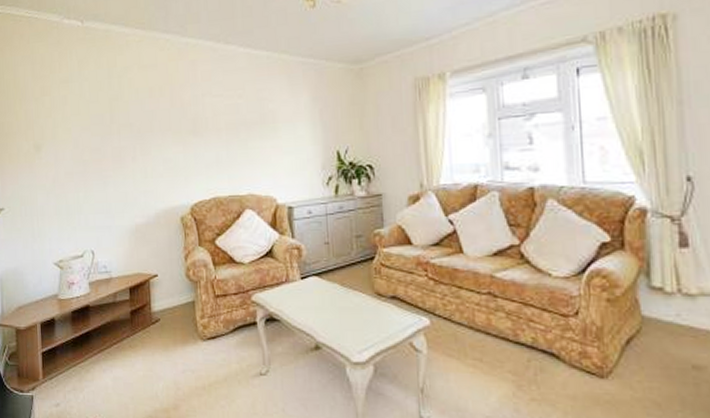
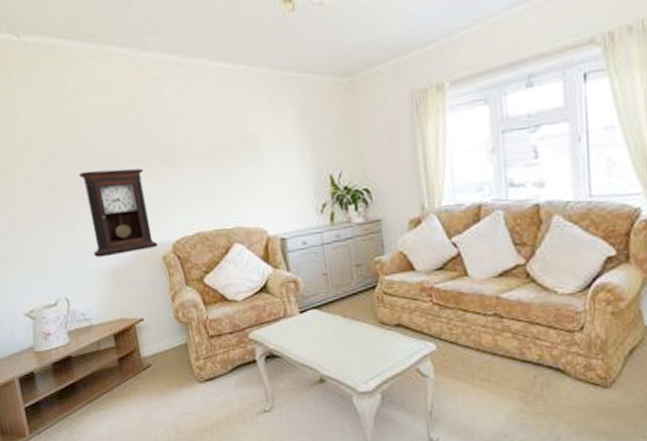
pendulum clock: none [117,137,178,215] -> present [79,168,158,258]

